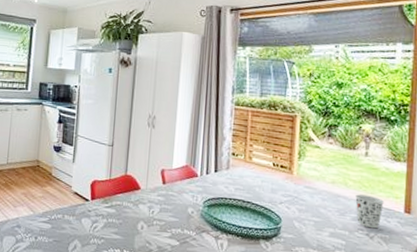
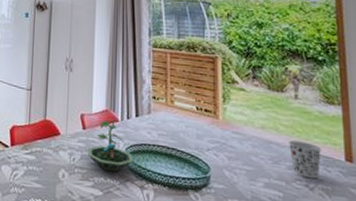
terrarium: none [166,174,210,224] -> present [87,119,133,172]

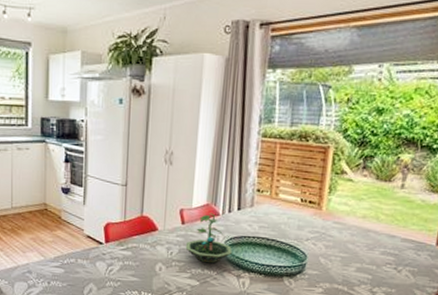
cup: present [289,140,321,179] -> none [385,228,416,263]

